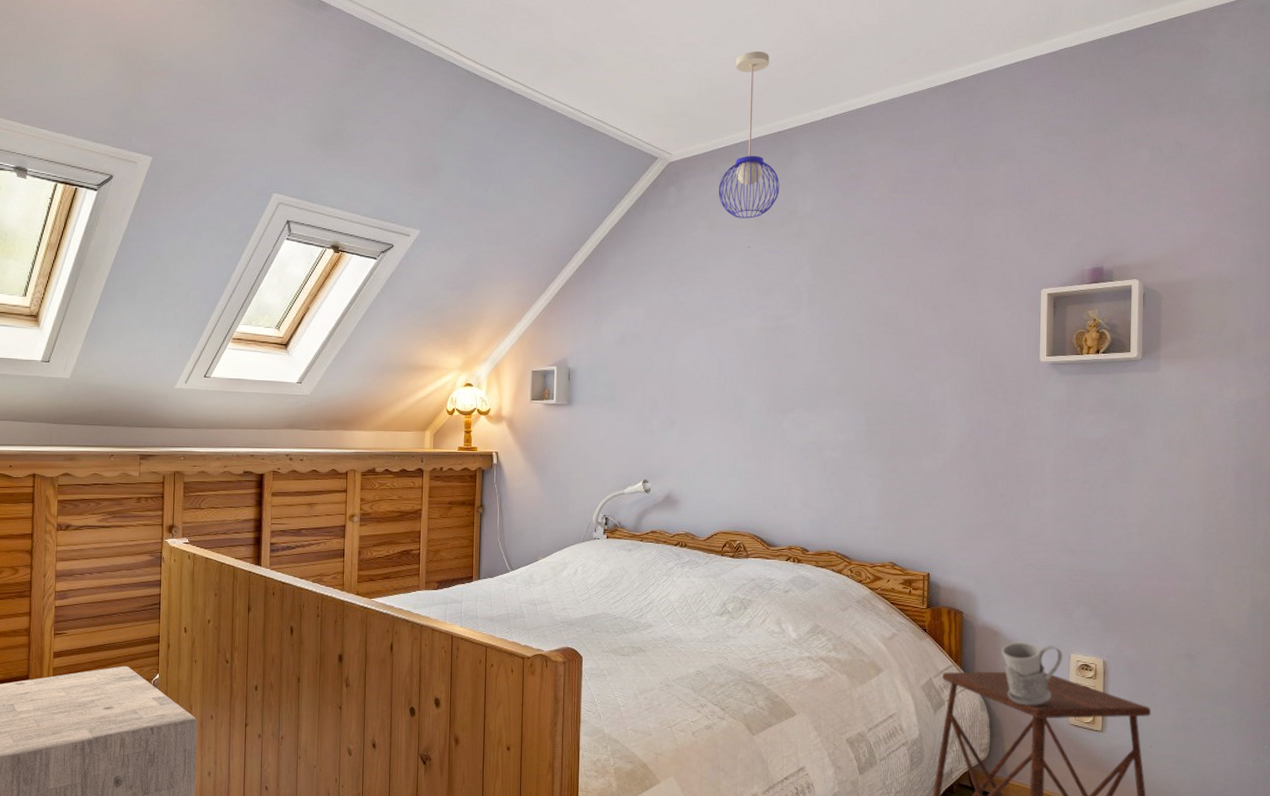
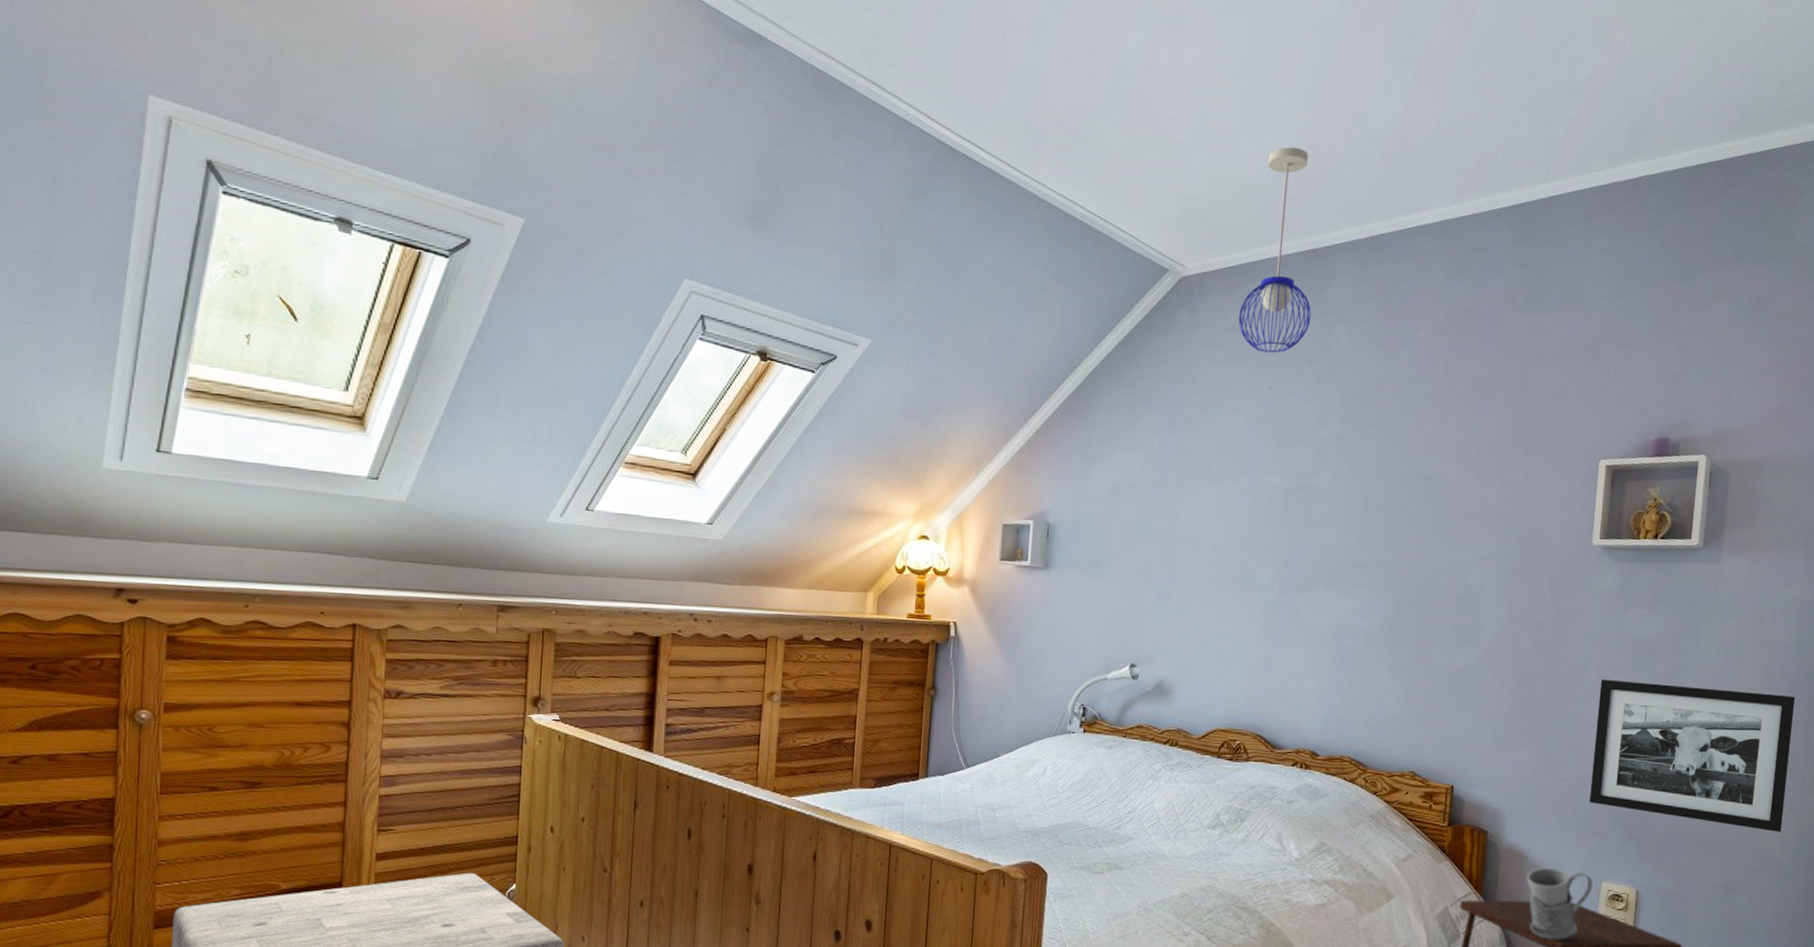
picture frame: none [1054,476,1240,606] -> present [1589,679,1796,832]

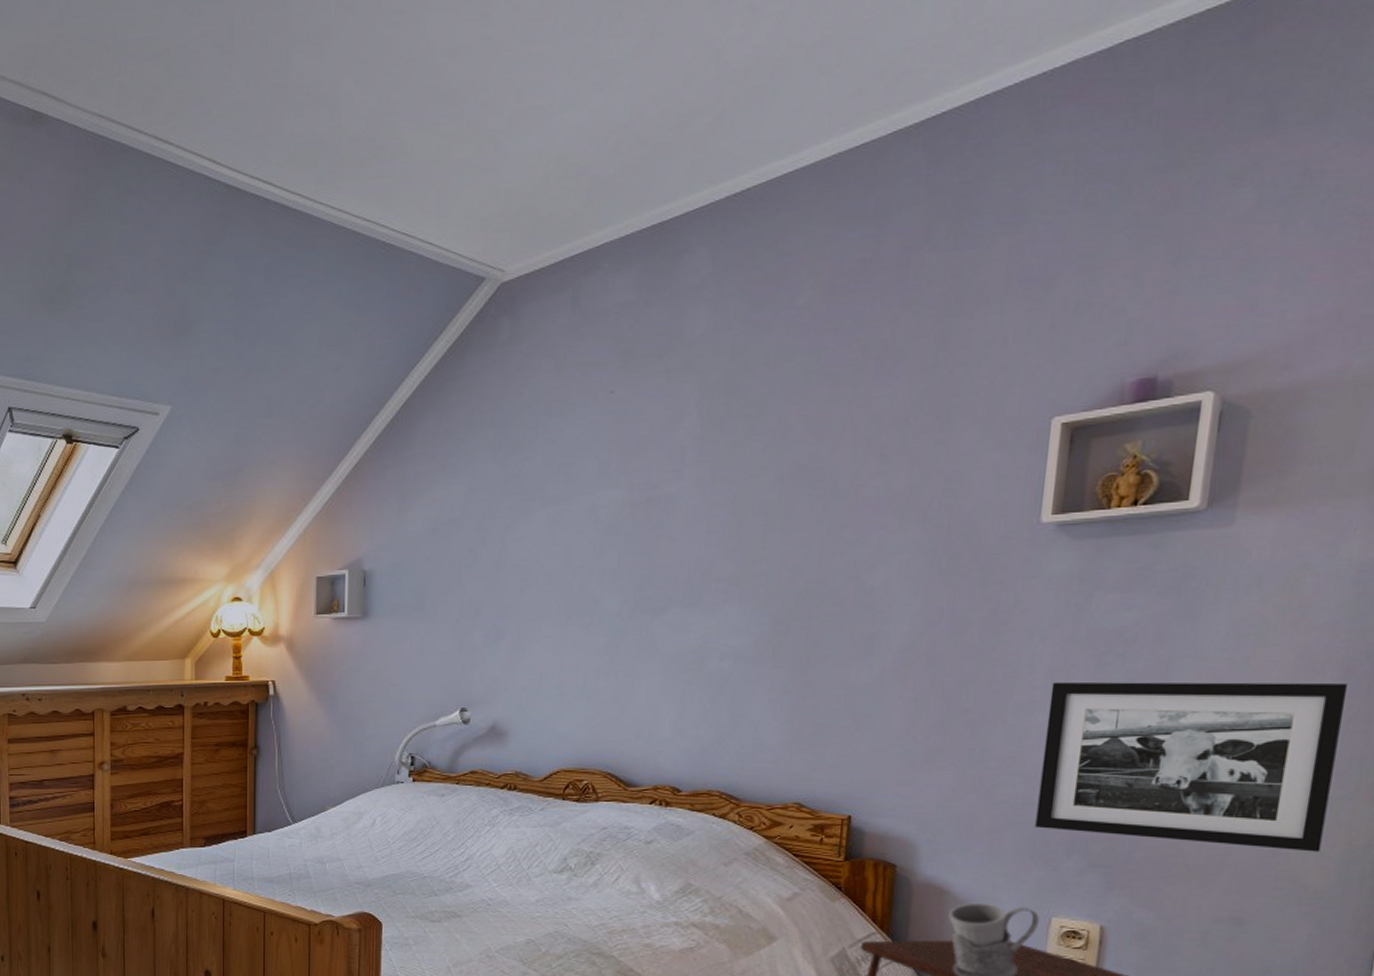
pendant light: present [1238,147,1311,353] -> none [570,105,659,353]

